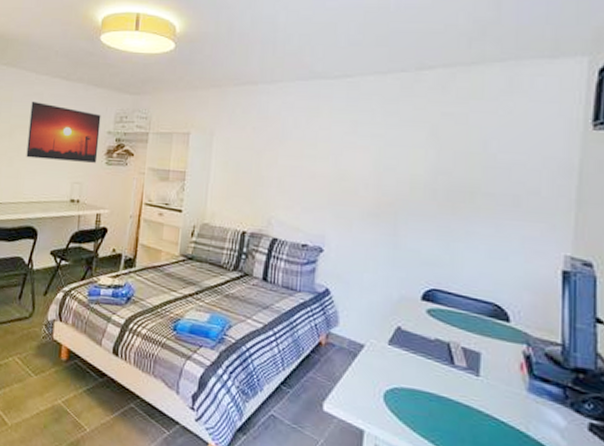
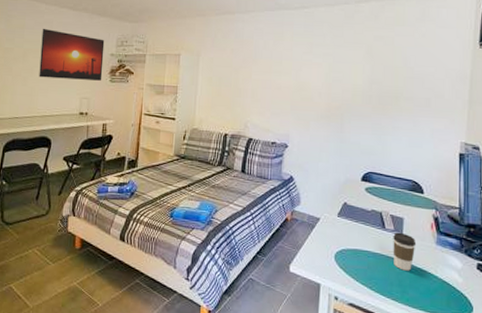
coffee cup: none [465,370,499,425] -> present [393,232,417,271]

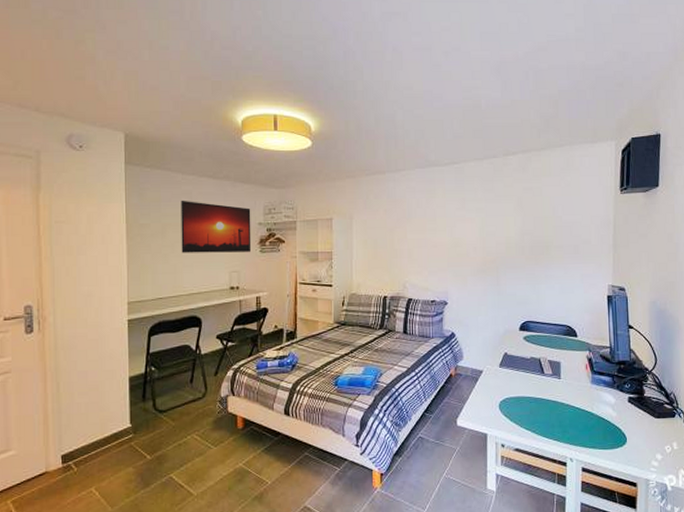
coffee cup: present [393,232,417,271] -> none [552,376,574,412]

